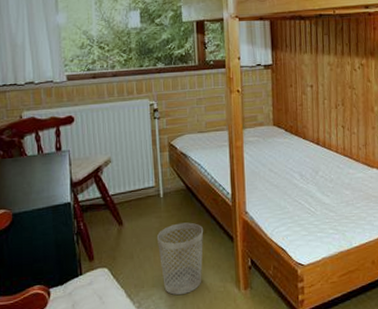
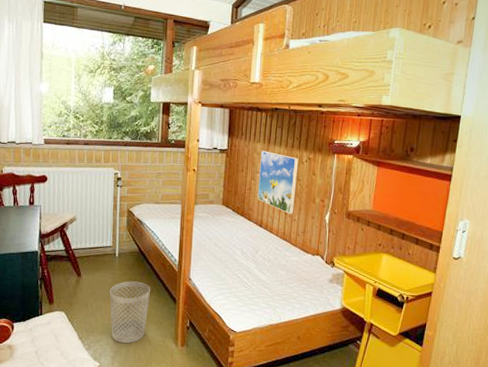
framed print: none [309,61,352,127] -> present [257,150,299,214]

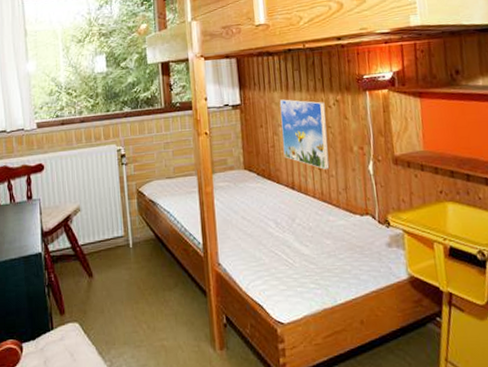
wastebasket: present [109,281,151,344] -> none [127,274,175,355]

